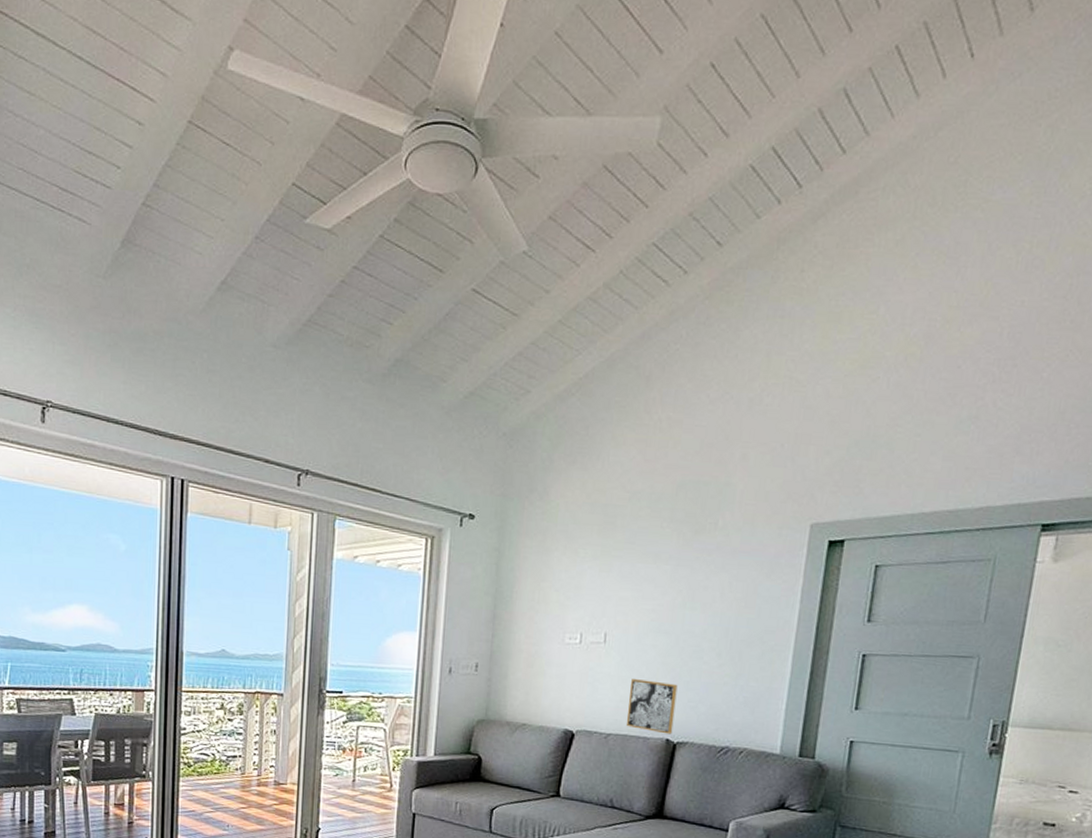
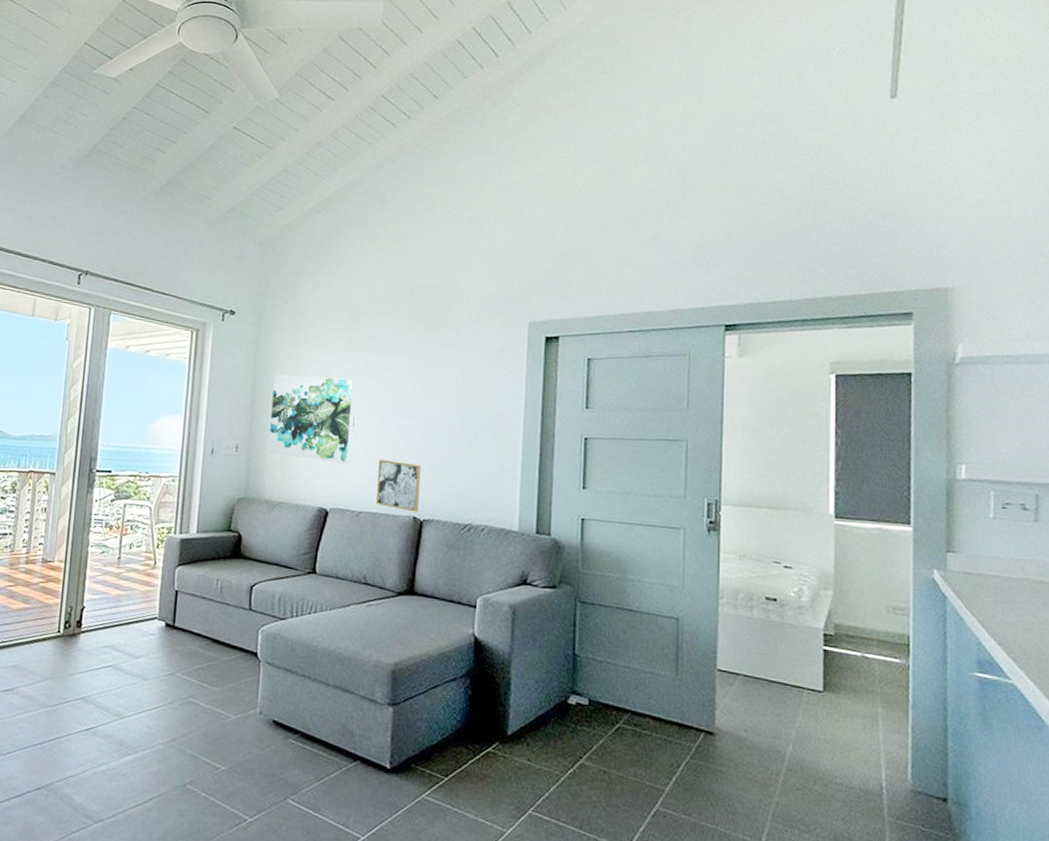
wall art: none [511,586,606,684] -> present [268,374,353,465]

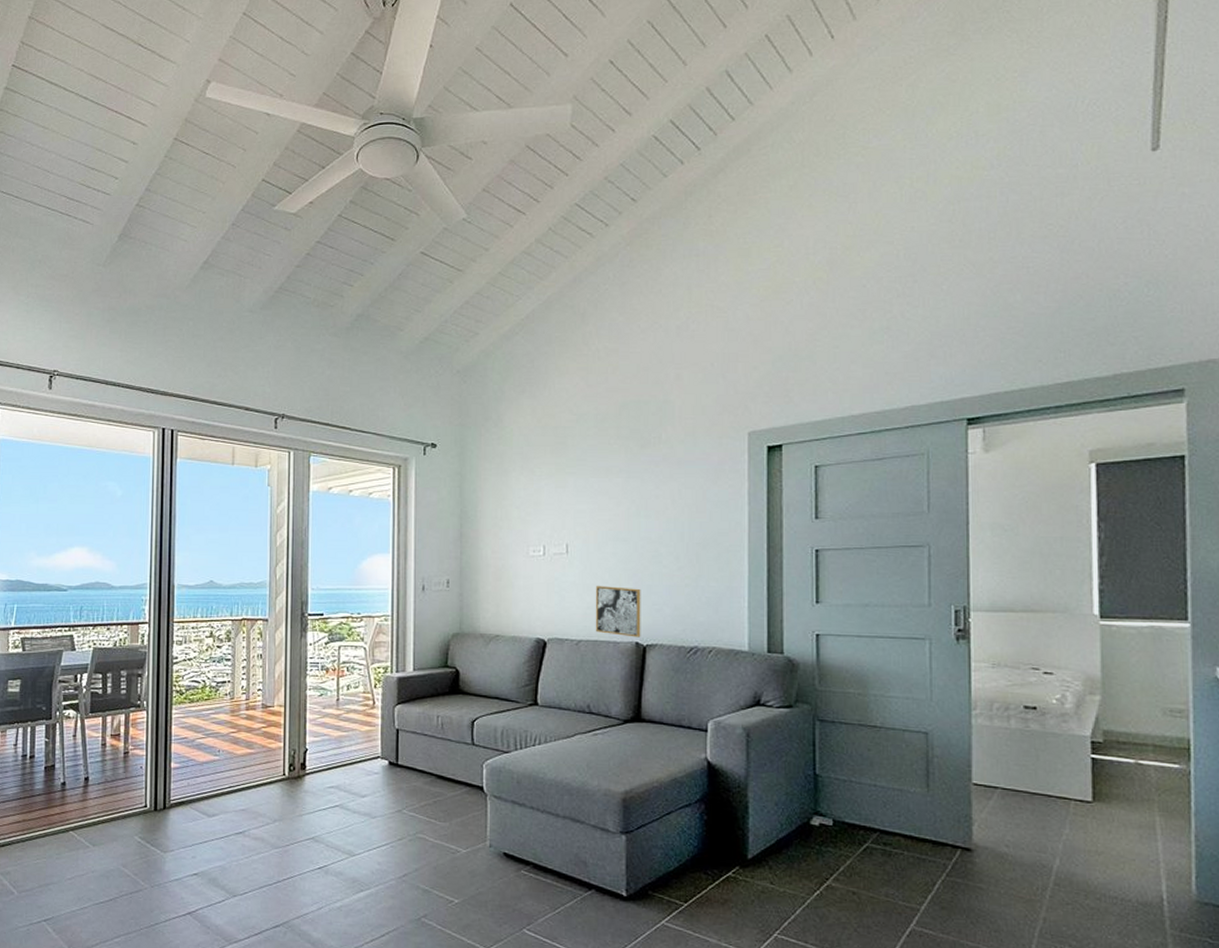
wall art: present [268,374,353,465] -> none [481,505,564,593]

